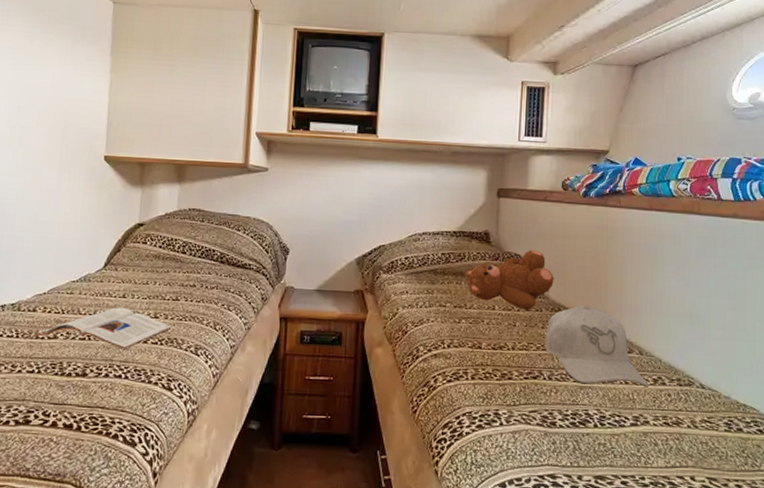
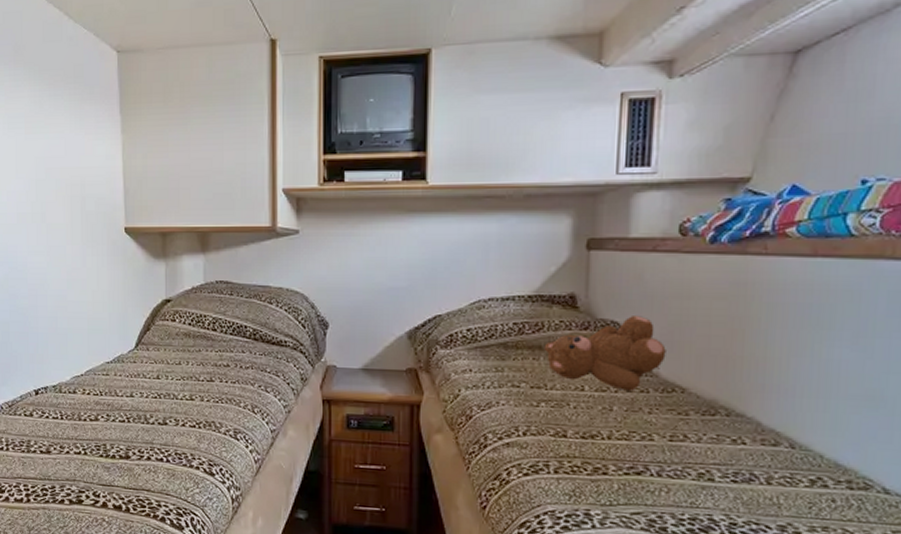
magazine: present [36,307,172,349] -> none [79,389,209,432]
baseball cap: present [545,305,648,387] -> none [653,384,802,490]

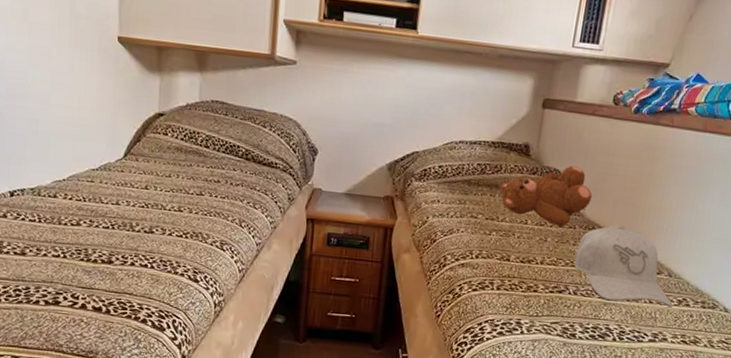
baseball cap: none [653,384,802,490] -> present [574,225,673,308]

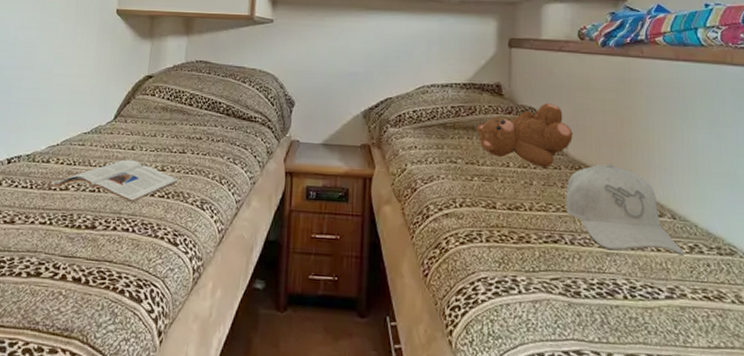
magazine: none [59,198,197,240] -> present [49,159,179,202]

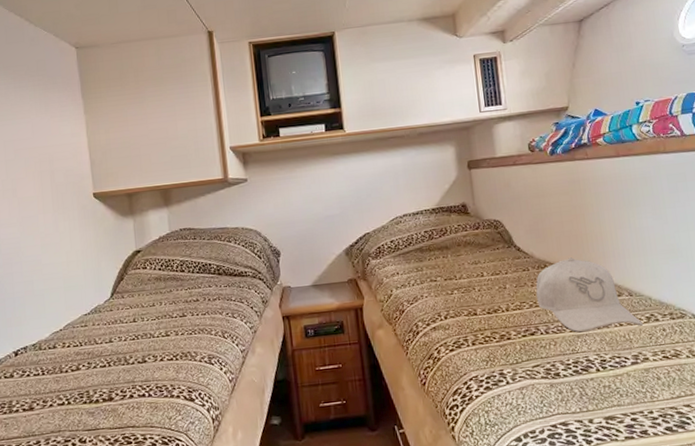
magazine: present [49,159,179,202] -> none [60,331,184,371]
teddy bear: present [476,103,573,168] -> none [449,213,536,272]

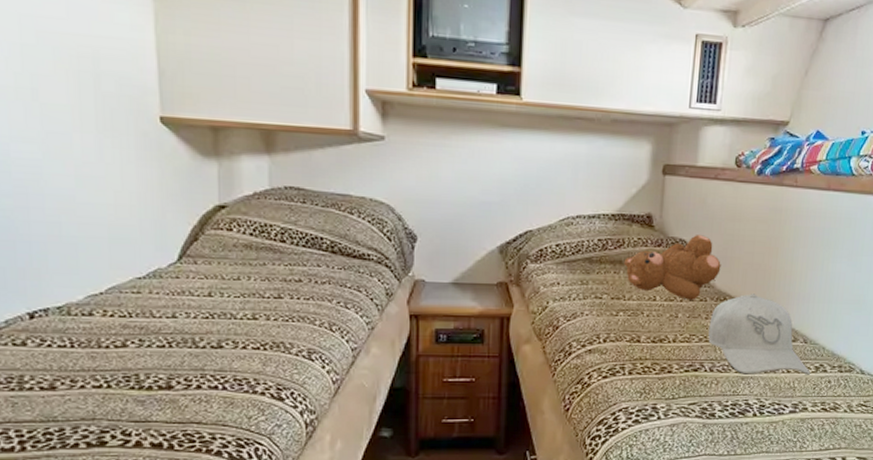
teddy bear: none [449,213,536,272] -> present [623,235,721,300]

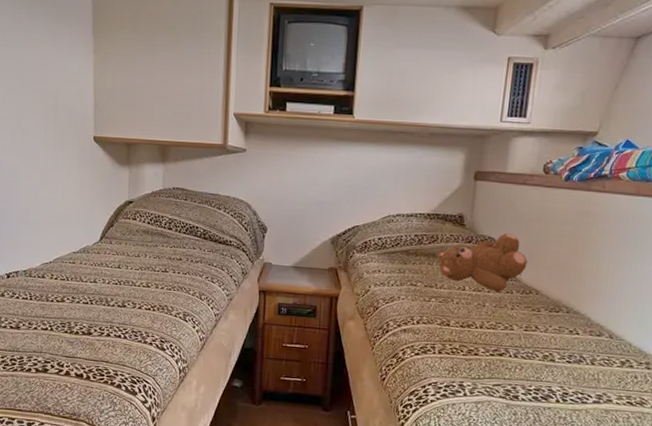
baseball cap: present [708,293,810,375] -> none [513,289,616,369]

